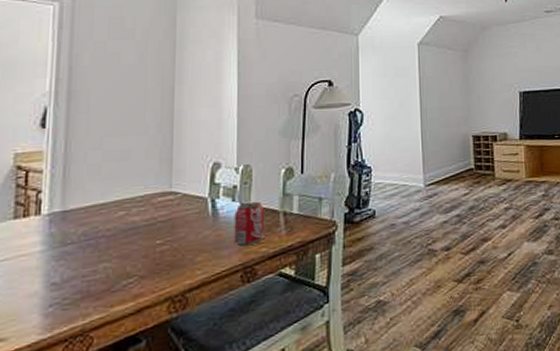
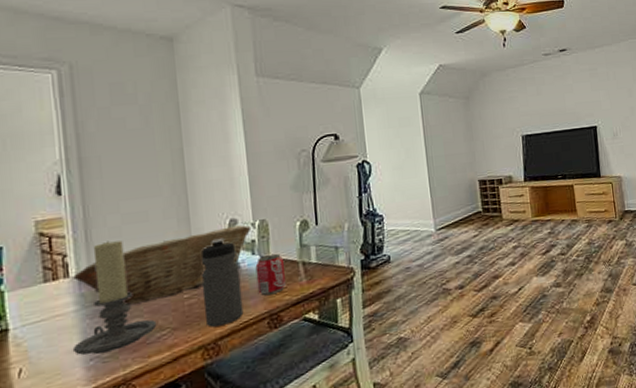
candle holder: none [32,178,125,300] -> present [72,240,157,355]
fruit basket: none [44,169,235,248] -> present [73,224,252,305]
water bottle: none [176,183,218,277] -> present [201,239,244,327]

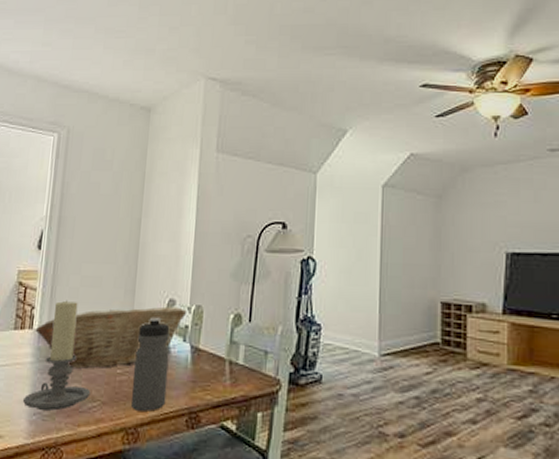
beverage can: present [255,254,287,296] -> none [182,345,212,391]

